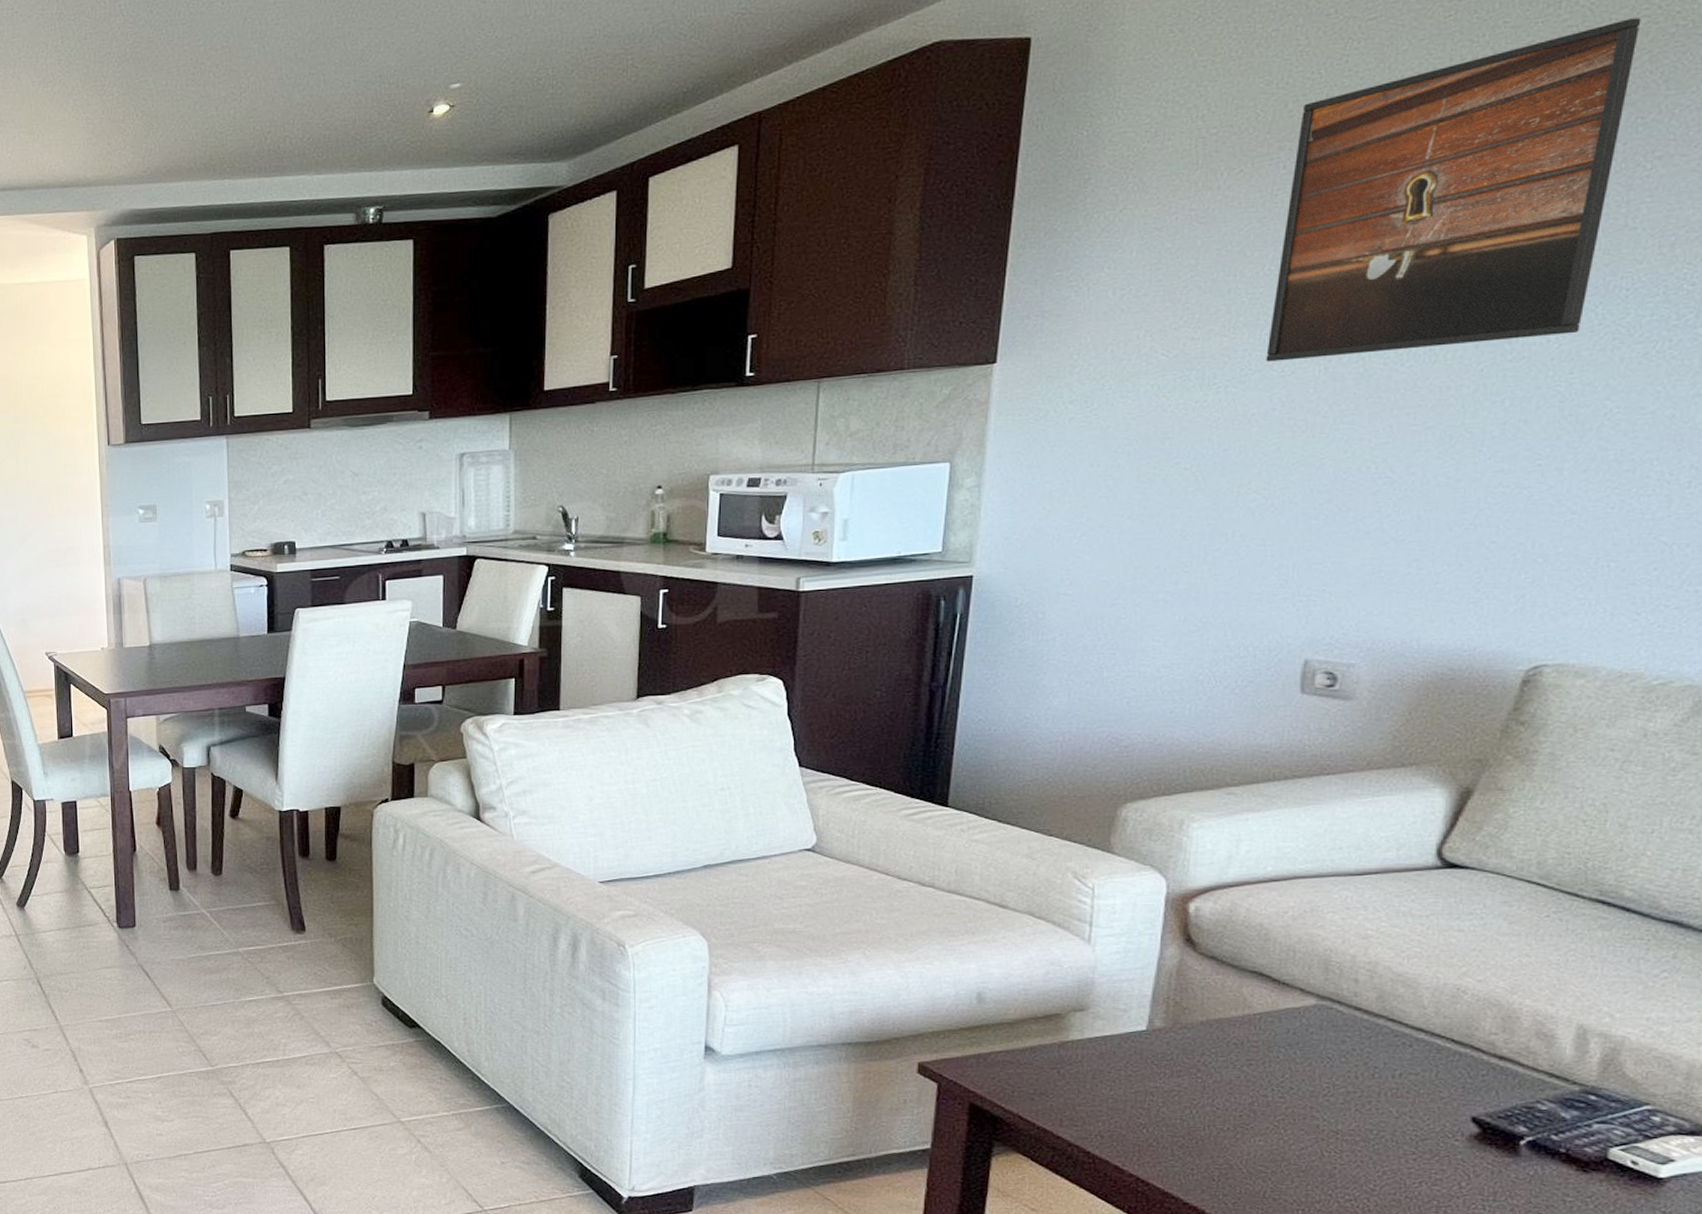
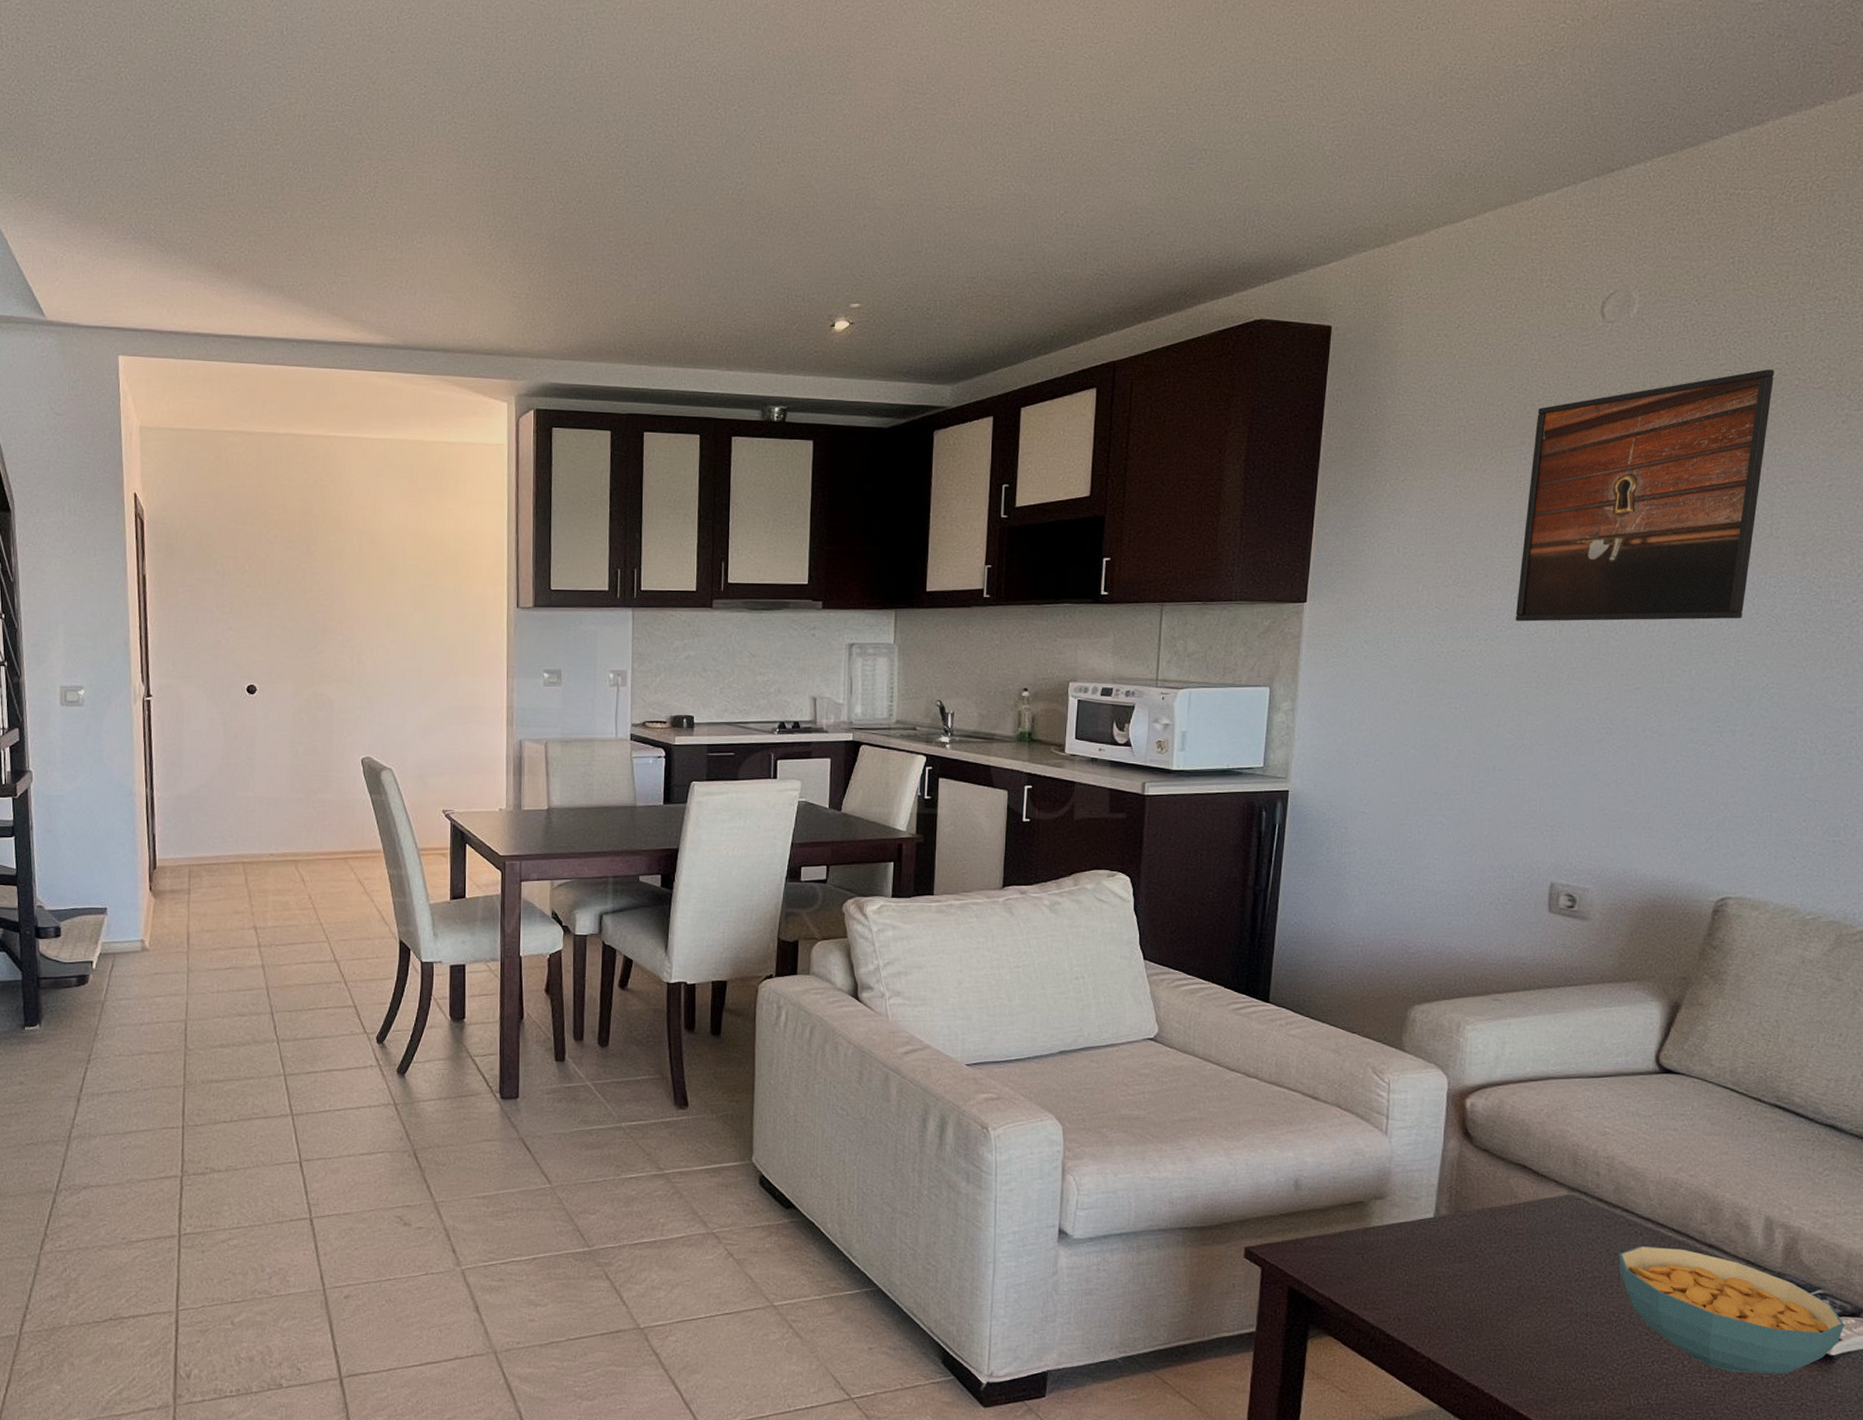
cereal bowl: none [1380,1058,1680,1198] -> present [1619,1246,1844,1374]

